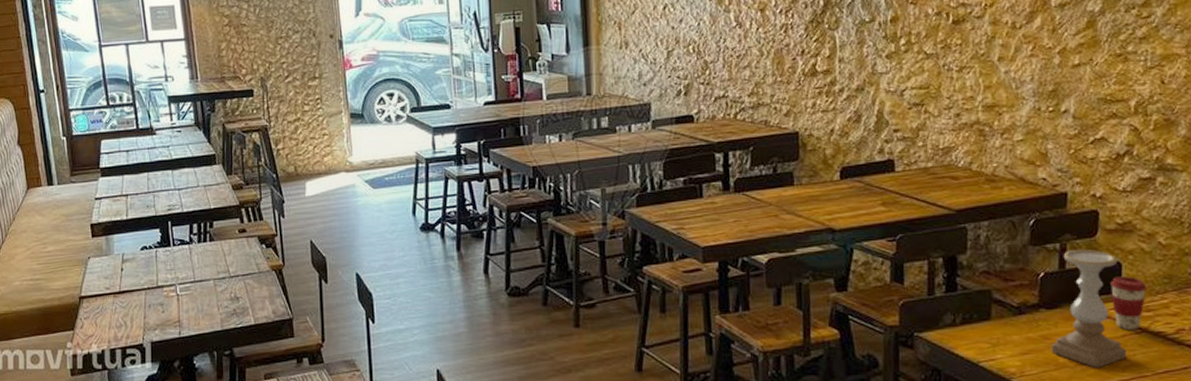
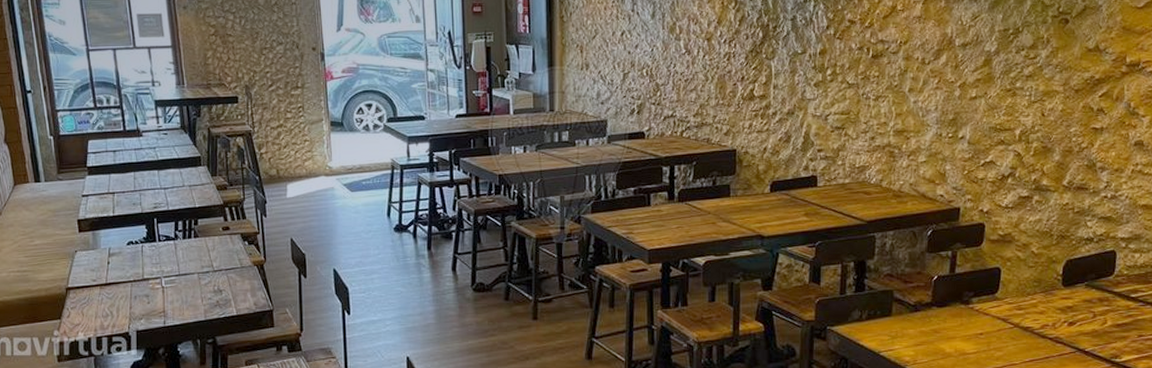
candle holder: present [1051,249,1127,368] -> none [939,256,1001,357]
coffee cup: present [1110,277,1147,330] -> none [991,280,1021,325]

